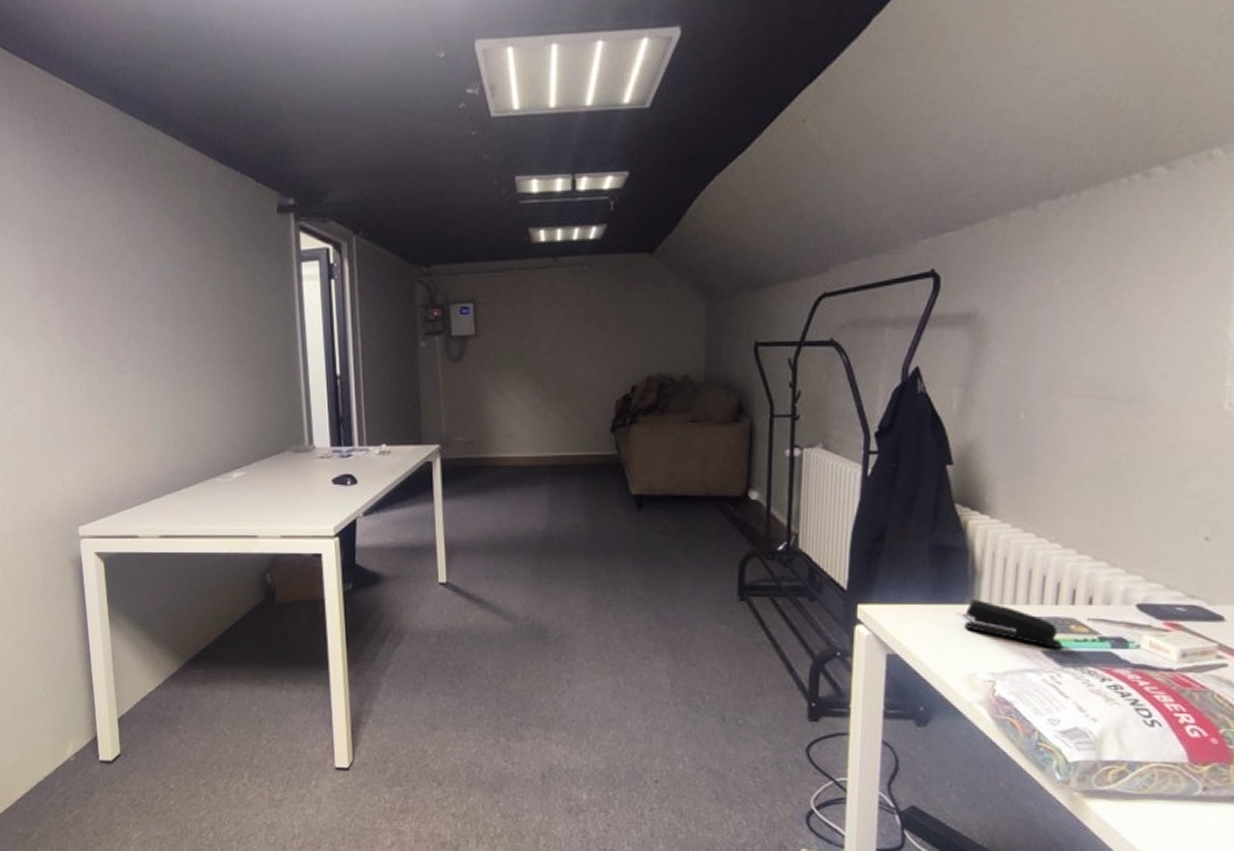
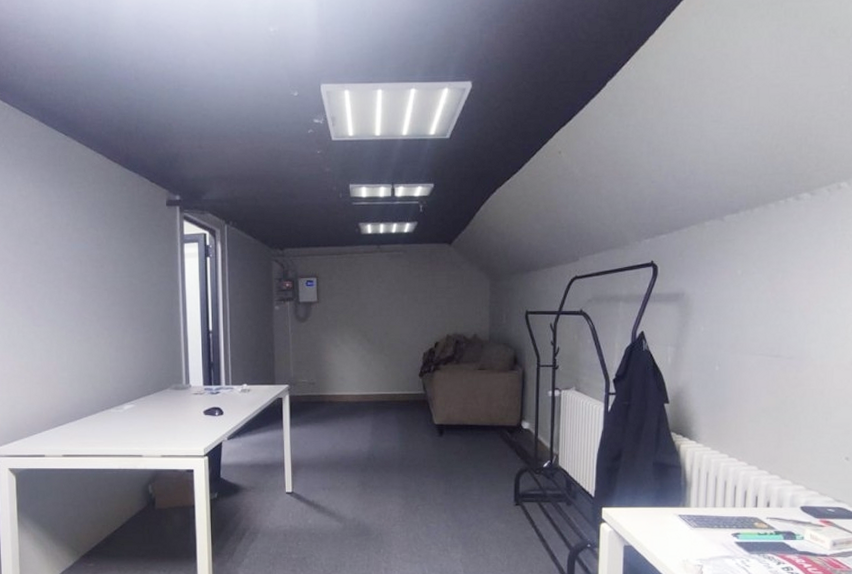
stapler: present [964,599,1062,648] -> none [679,504,749,540]

